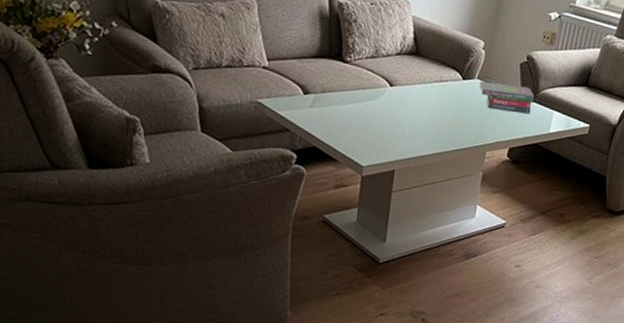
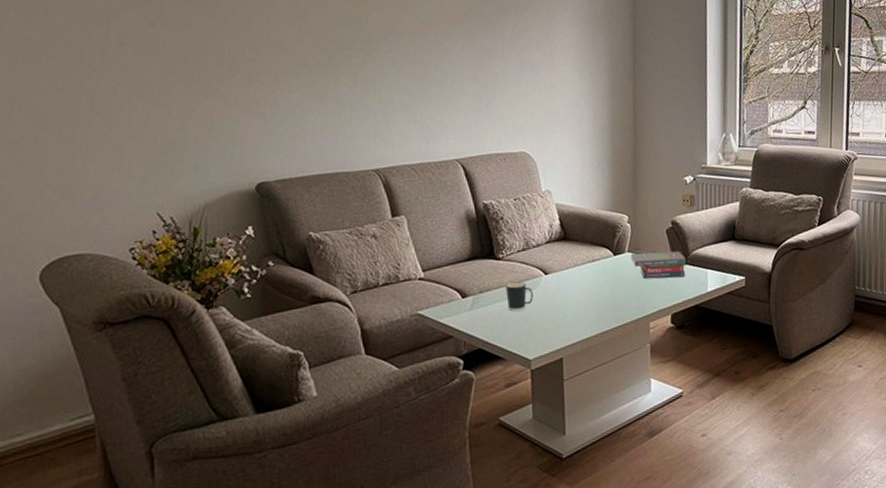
mug: none [348,87,375,118] -> present [505,281,533,312]

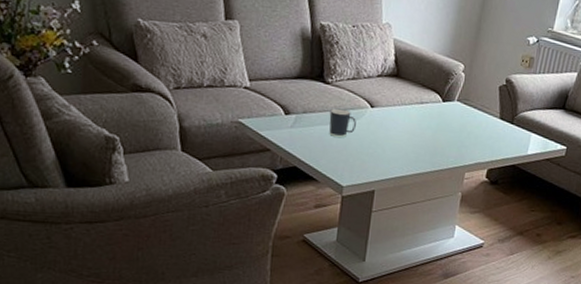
books: present [630,250,687,280] -> none [459,103,513,136]

